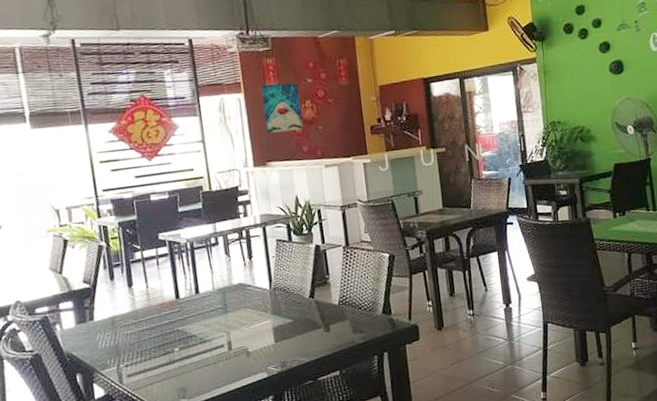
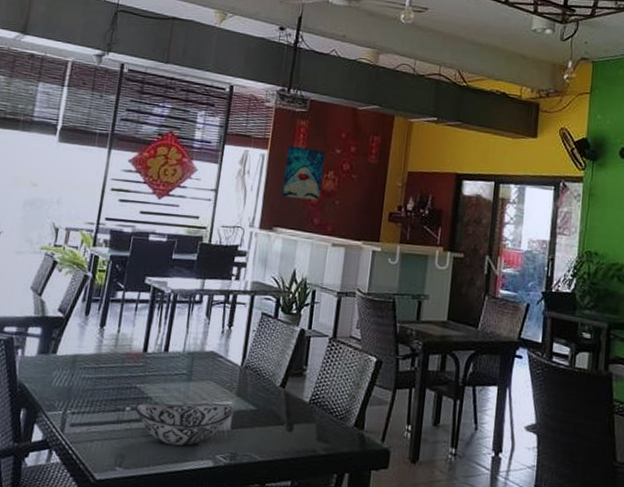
decorative bowl: none [182,323,274,370] -> present [134,403,234,446]

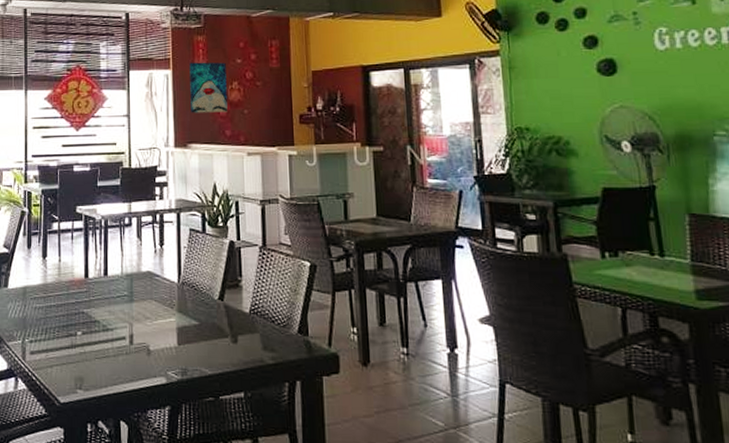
decorative bowl: present [134,403,234,446] -> none [85,320,178,366]

